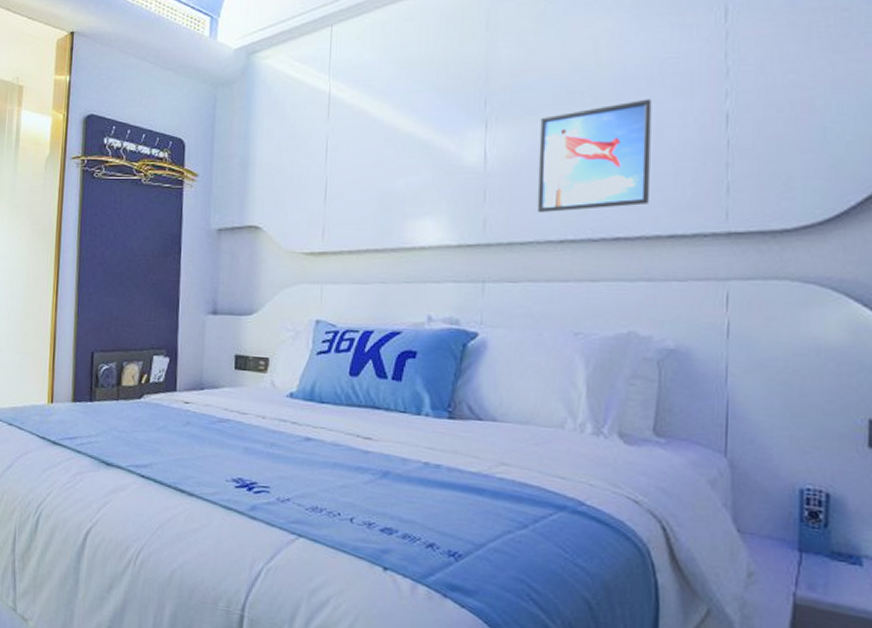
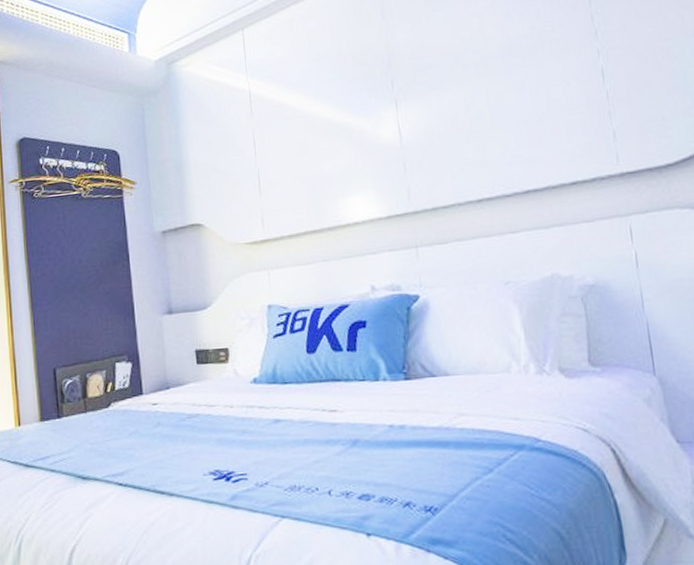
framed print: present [537,99,652,213] -> none [443,63,551,178]

